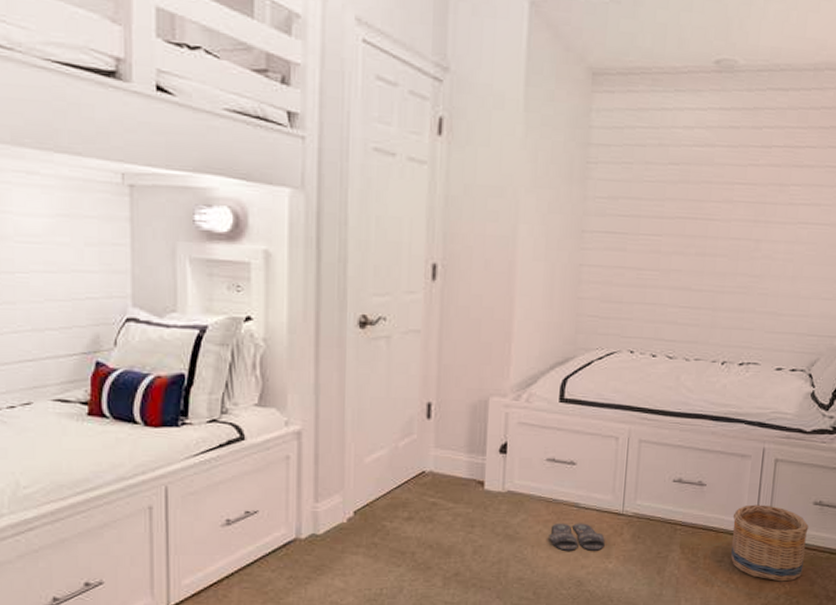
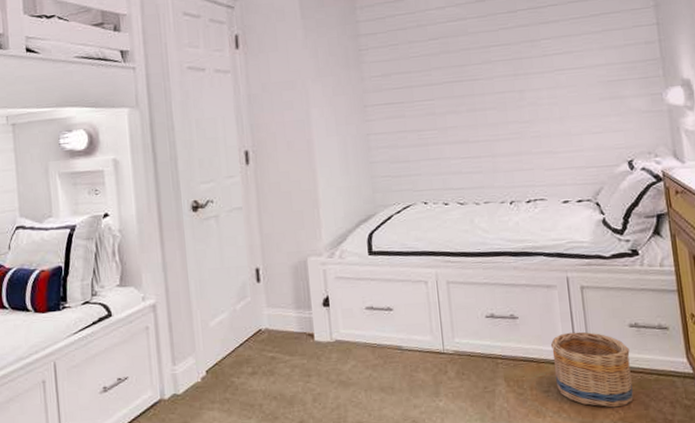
slippers: present [549,523,605,552] -> none [379,364,432,394]

